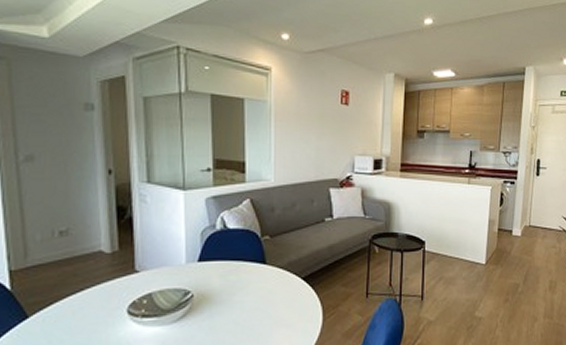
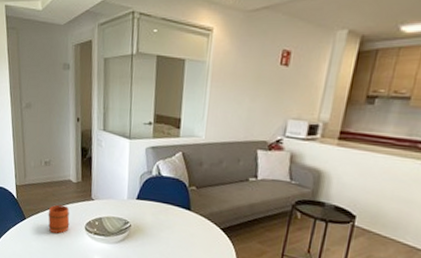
mug: none [66,286,103,328] -> present [48,204,70,234]

